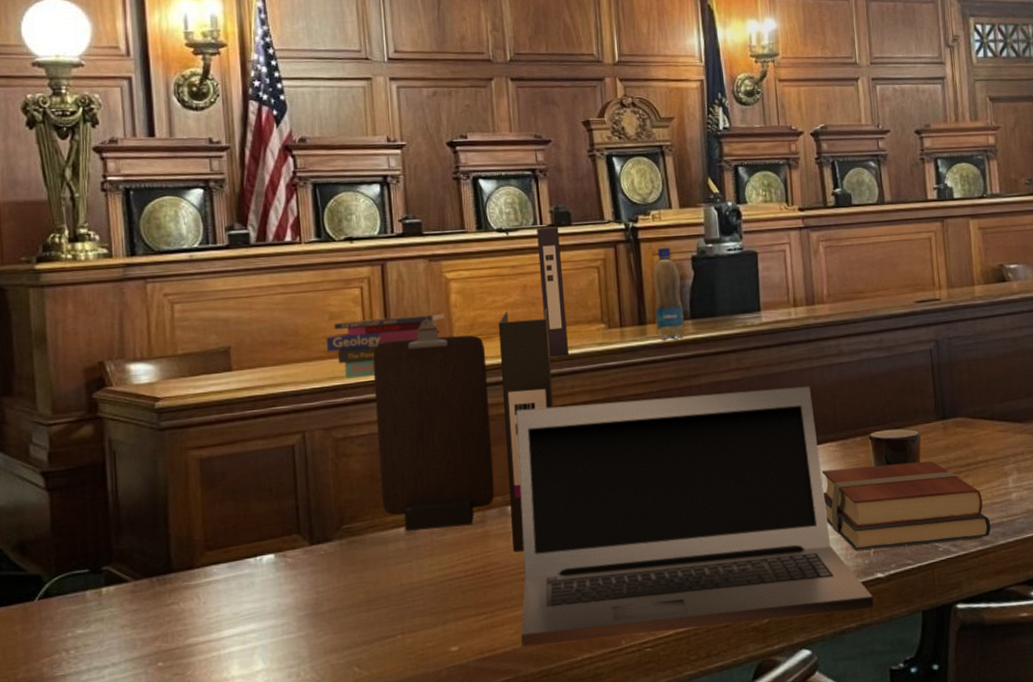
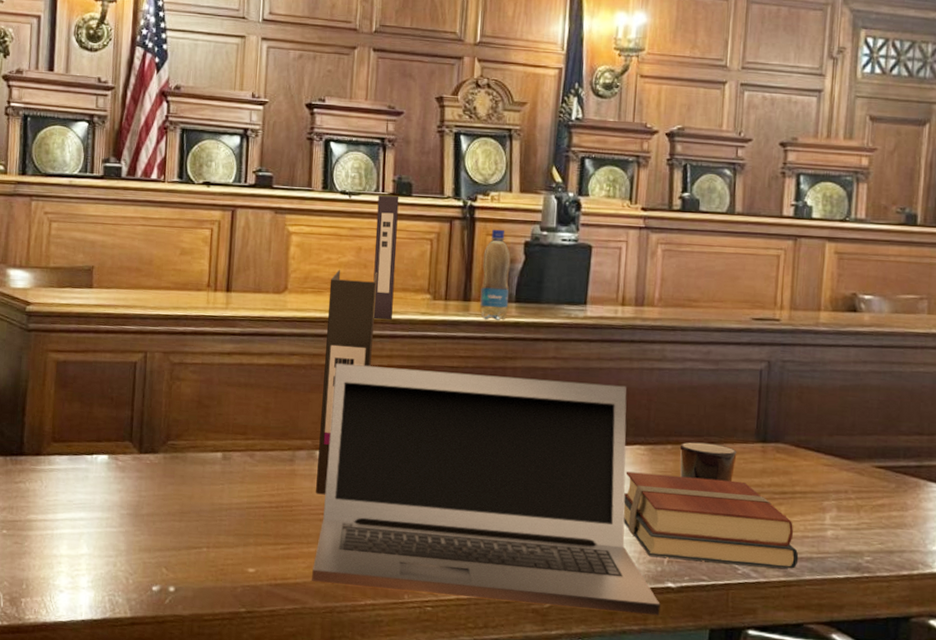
books: present [326,313,444,379] -> none [174,258,282,312]
clipboard: present [372,319,495,530] -> none [205,266,316,461]

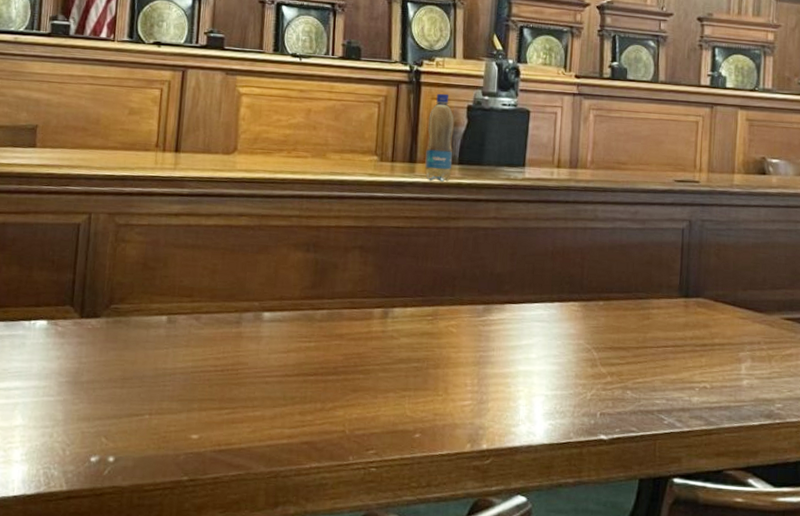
laptop: present [312,363,660,616] -> none [257,224,594,468]
binder: present [316,269,377,494] -> none [262,130,326,356]
binder: present [373,195,399,321] -> none [321,58,348,182]
books: present [623,471,799,569] -> none [559,327,718,418]
mug: present [679,442,737,482] -> none [610,298,662,335]

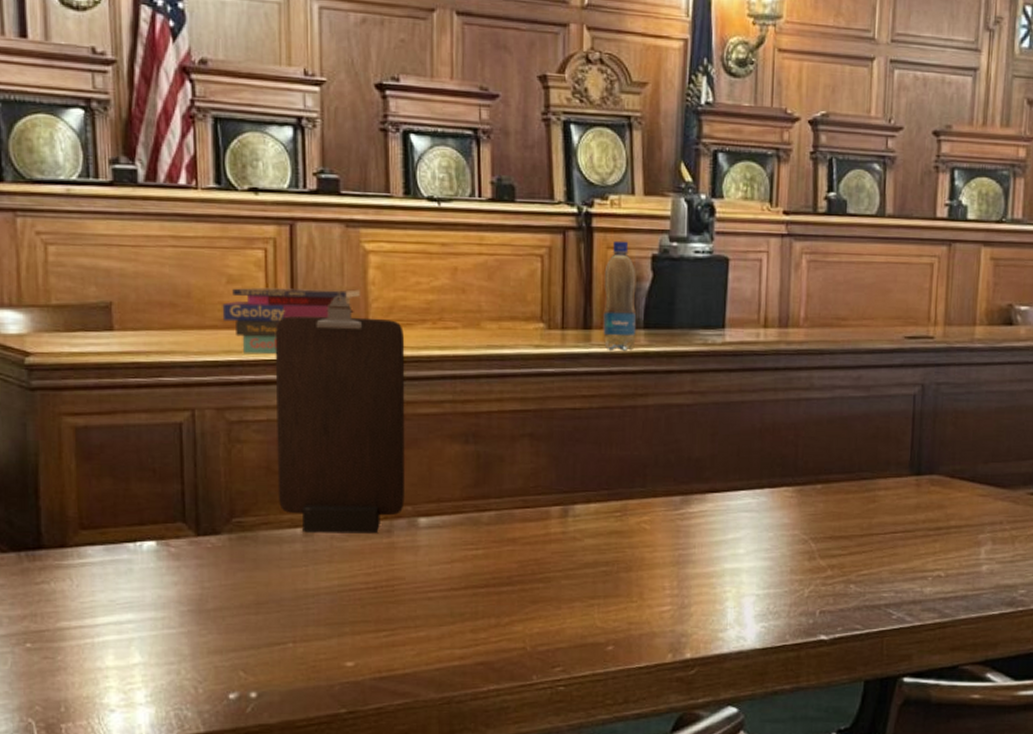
books: none [122,118,232,173] -> present [222,287,360,355]
clipboard: none [150,127,265,323] -> present [275,295,405,532]

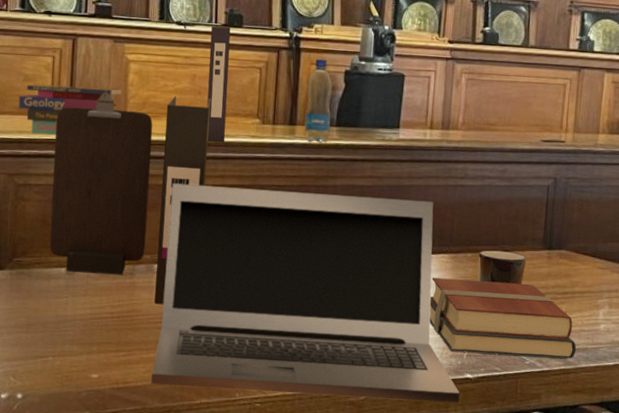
binder: none [420,295,479,568] -> present [154,95,211,304]
laptop: none [423,411,813,672] -> present [151,183,460,404]
binder: none [473,201,501,357] -> present [207,25,231,143]
books: none [771,517,954,609] -> present [429,277,577,359]
mug: none [830,479,890,520] -> present [478,250,527,284]

